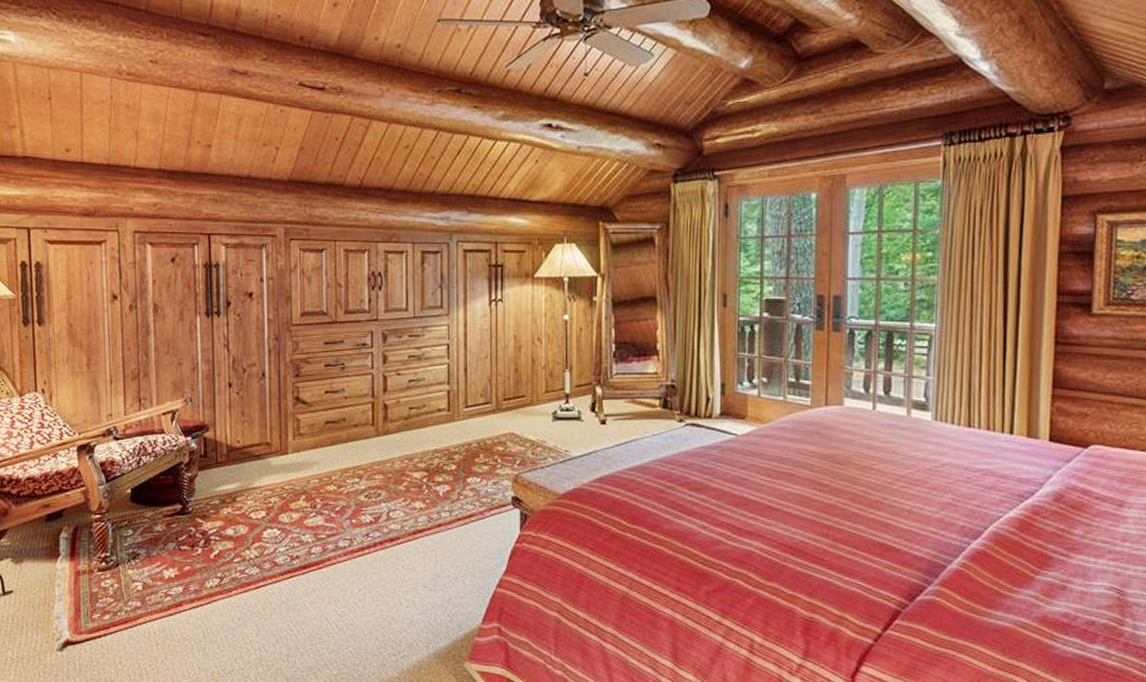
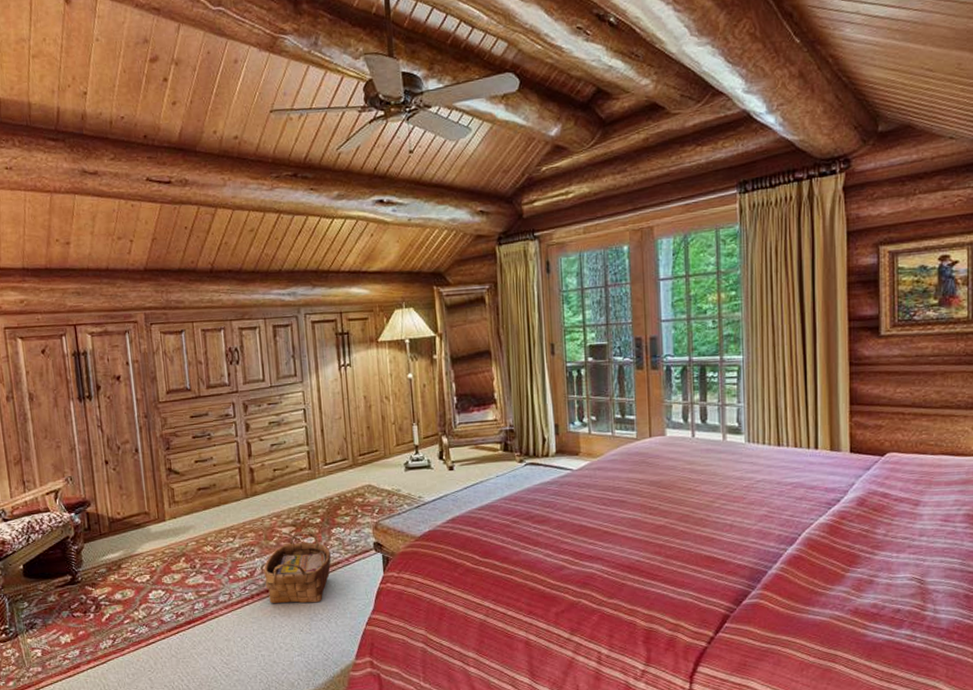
woven basket: none [390,476,464,558] -> present [264,530,331,604]

